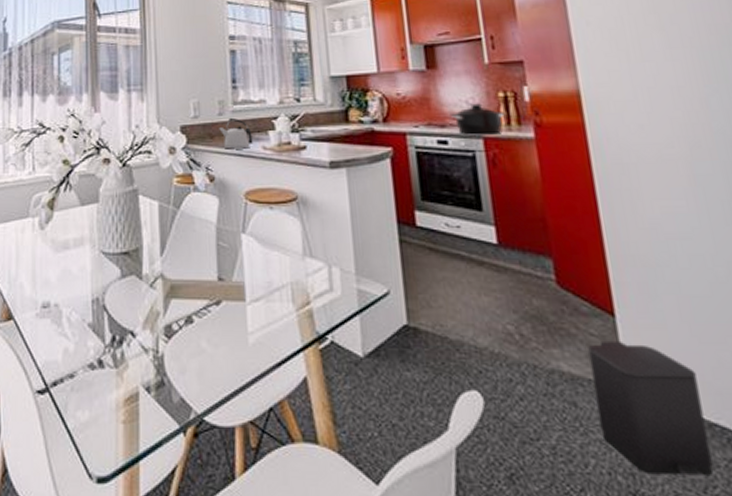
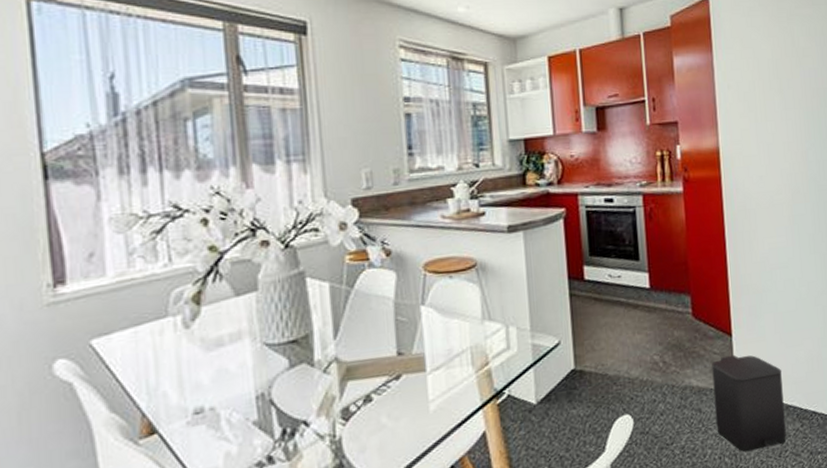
kettle: present [219,117,253,150] -> none [395,186,431,221]
saucepan: present [450,103,505,135] -> none [616,162,661,192]

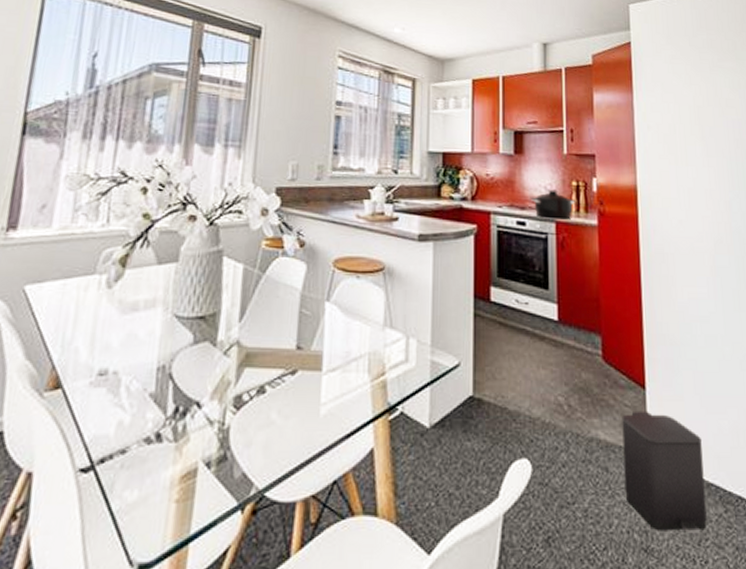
saucepan: none [616,162,661,192] -> present [530,189,576,220]

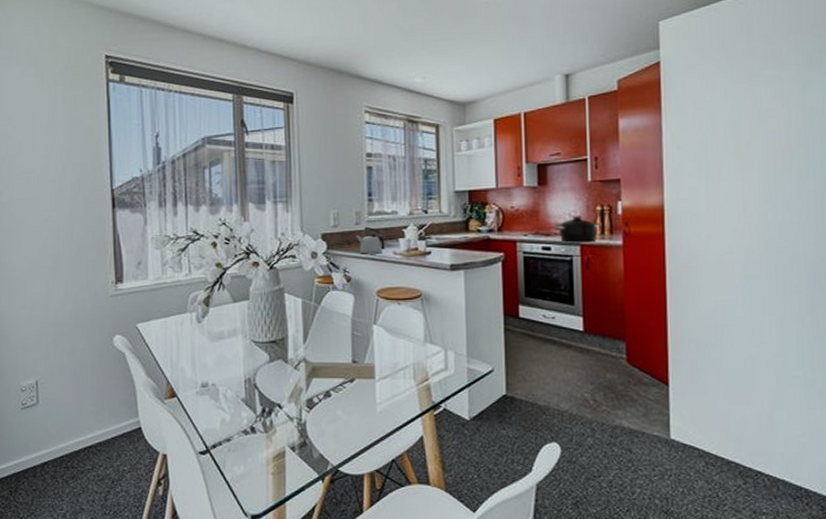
kettle: none [315,183,348,217] -> present [356,226,385,255]
pedal bin: present [622,410,707,534] -> none [645,403,726,501]

